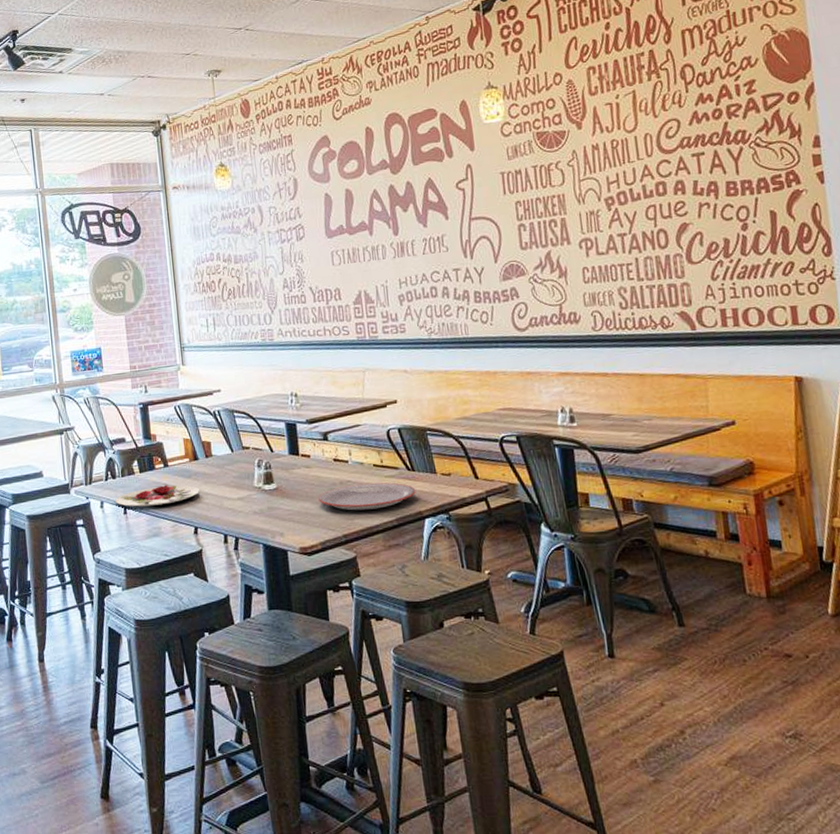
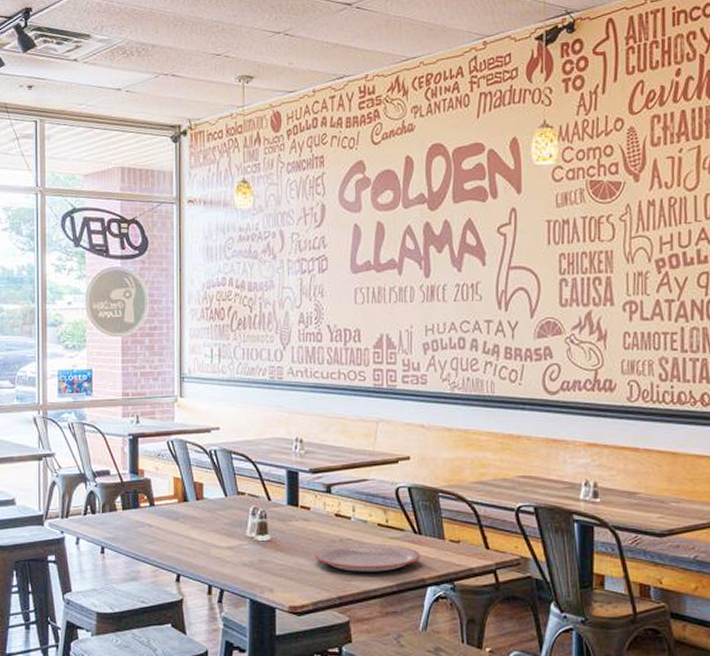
plate: present [115,485,199,507] -> none [93,526,186,547]

